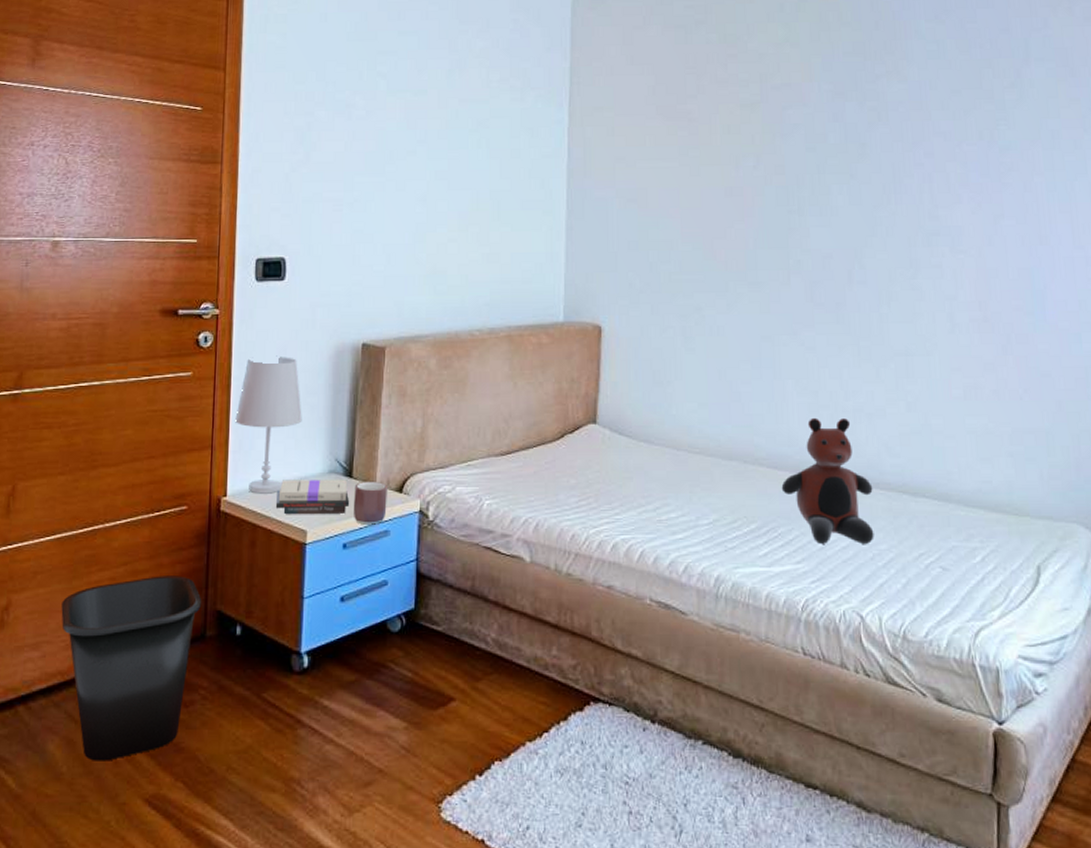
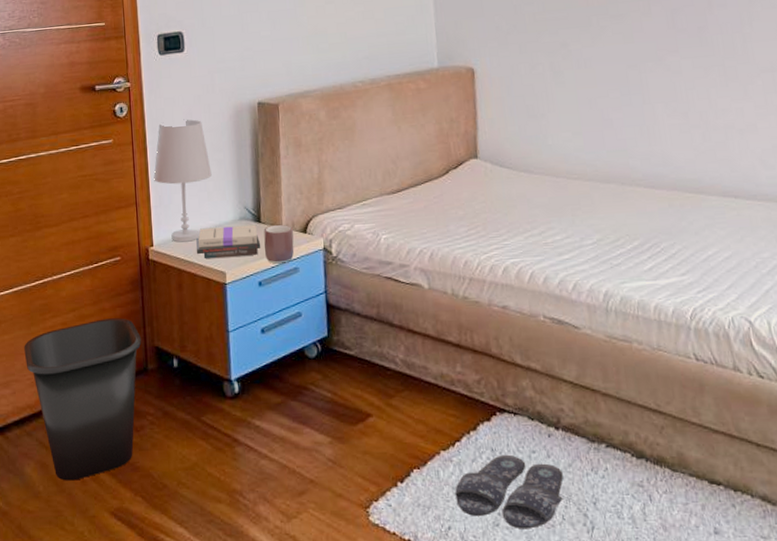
slippers: none [538,748,655,831] -> present [455,454,563,529]
teddy bear: present [781,417,874,544] -> none [660,136,756,256]

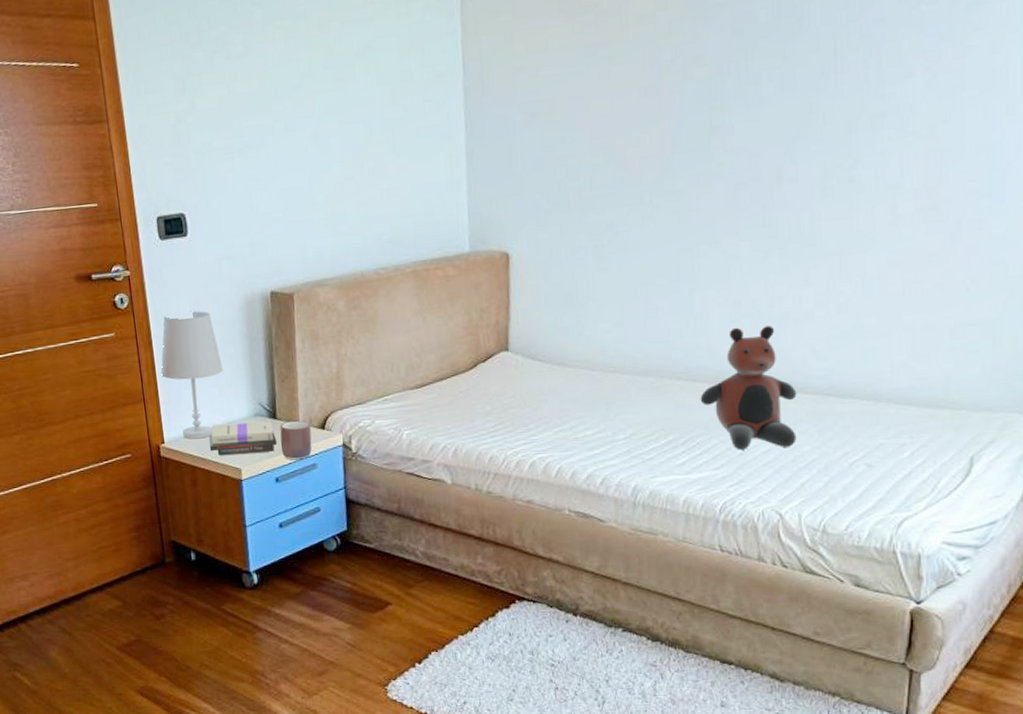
waste bin: present [24,318,142,481] -> none [38,514,158,664]
slippers: present [455,454,563,529] -> none [471,638,578,704]
teddy bear: none [660,136,756,256] -> present [700,326,797,450]

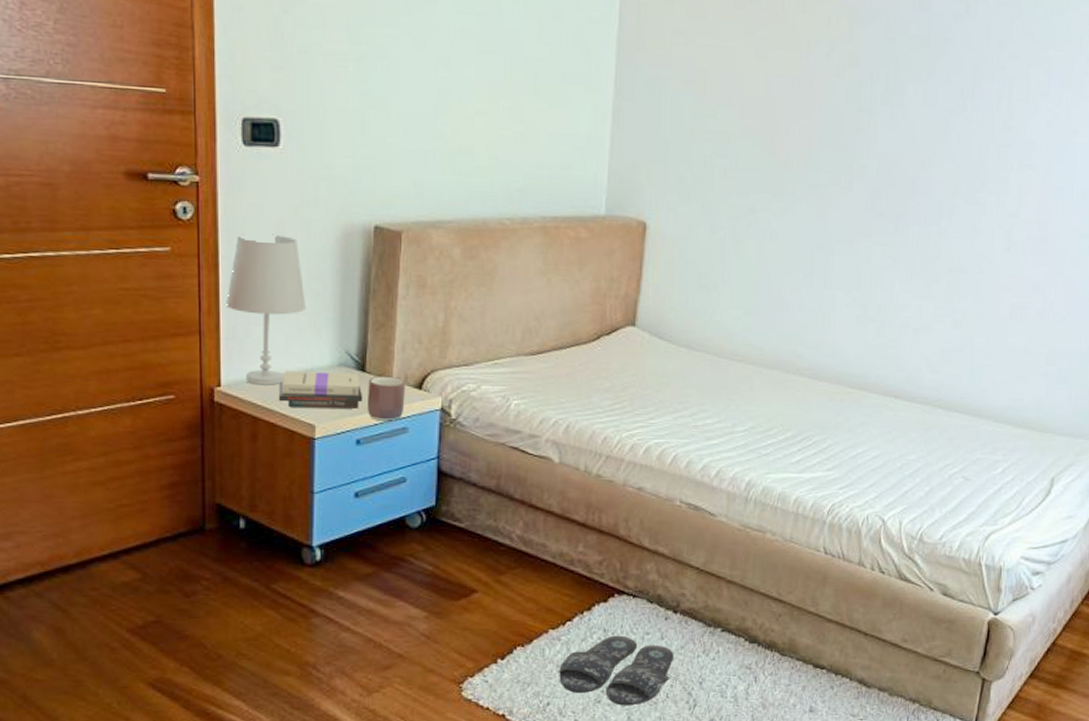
slippers: none [471,638,578,704] -> present [559,635,674,706]
teddy bear: present [700,326,797,450] -> none [820,330,910,454]

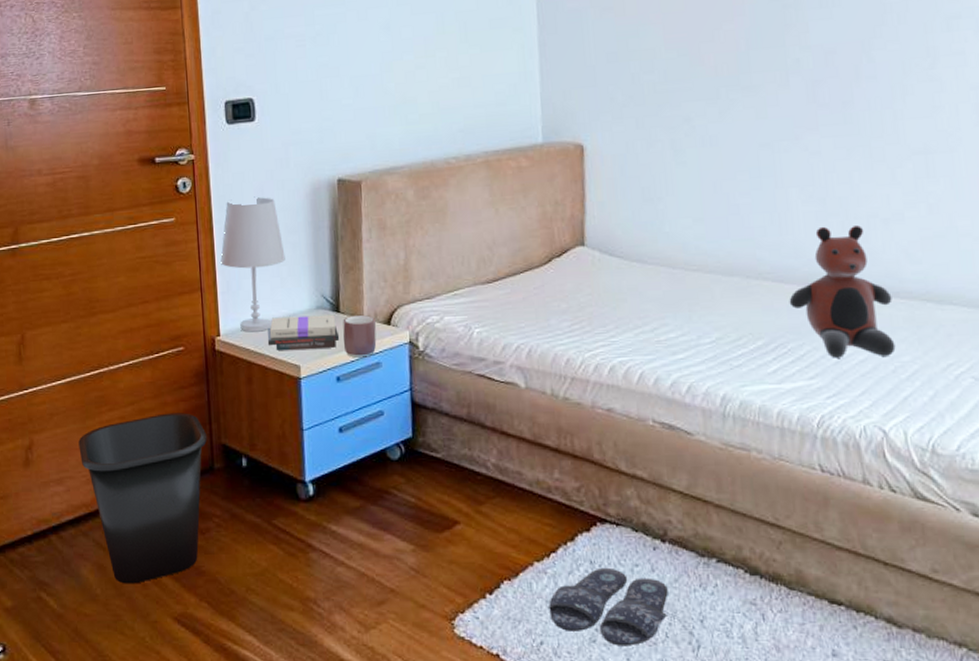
waste bin: none [33,467,199,648] -> present [78,413,208,584]
teddy bear: none [820,330,910,454] -> present [789,225,896,358]

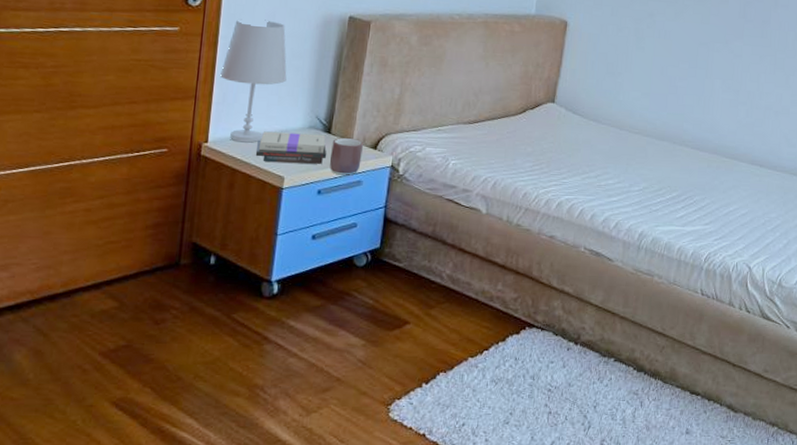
waste bin: present [78,413,208,584] -> none [32,209,178,370]
slippers: present [549,567,668,646] -> none [474,363,573,427]
teddy bear: present [789,225,896,358] -> none [700,111,772,212]

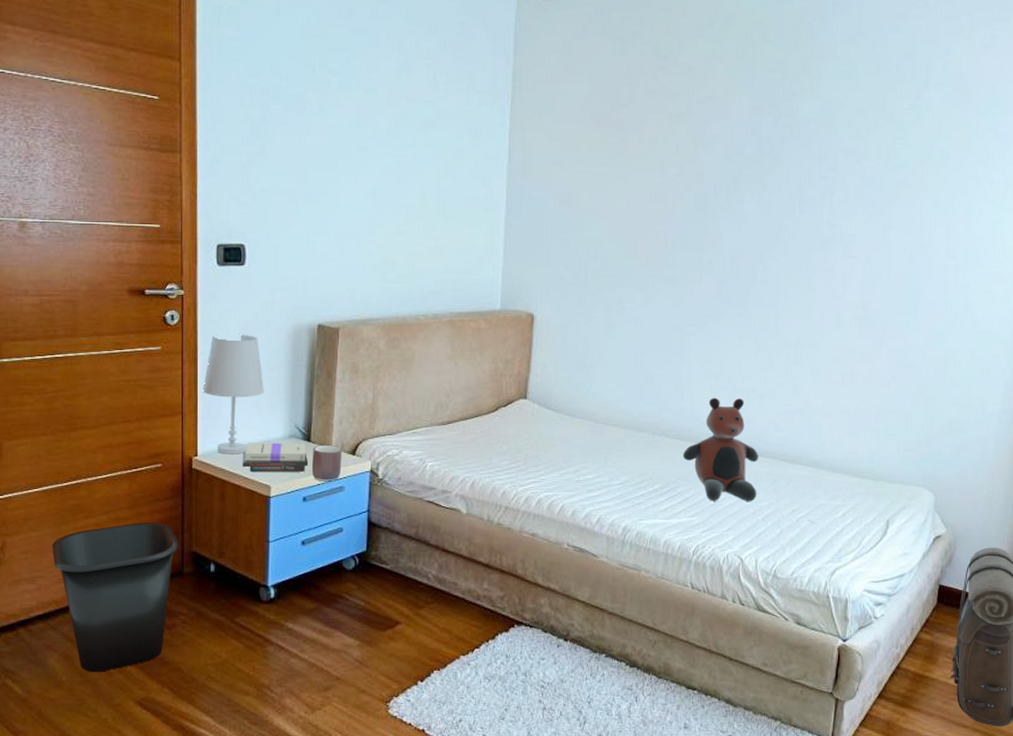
waste bin: none [32,209,178,370] -> present [52,522,179,672]
teddy bear: none [700,111,772,212] -> present [683,397,759,501]

